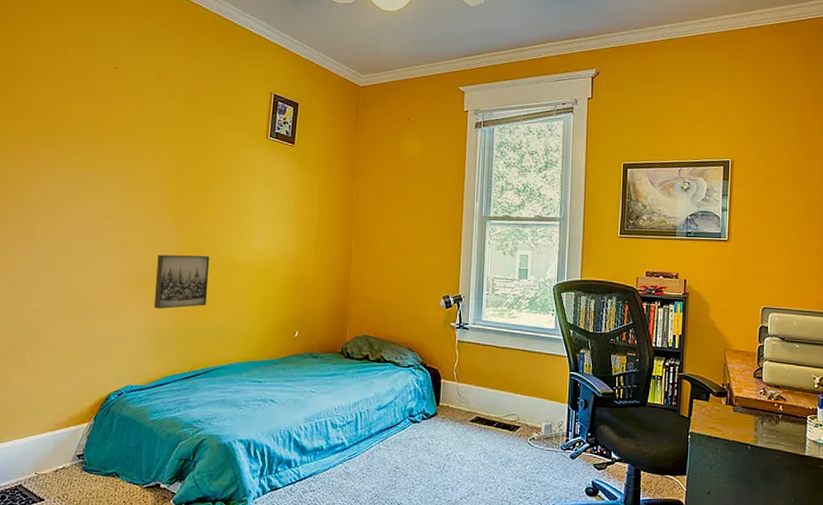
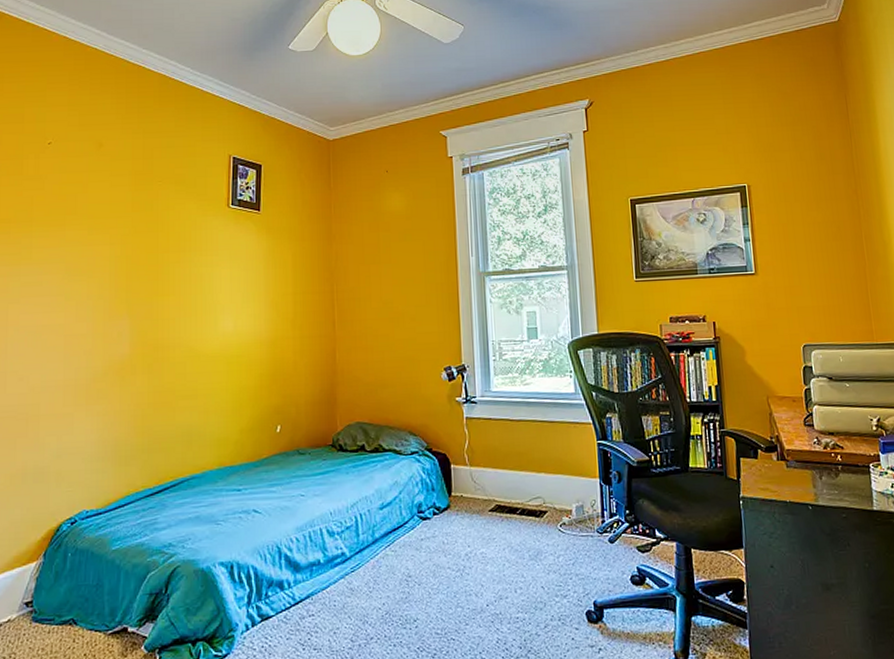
wall art: present [153,254,210,309] -> none [108,347,171,416]

